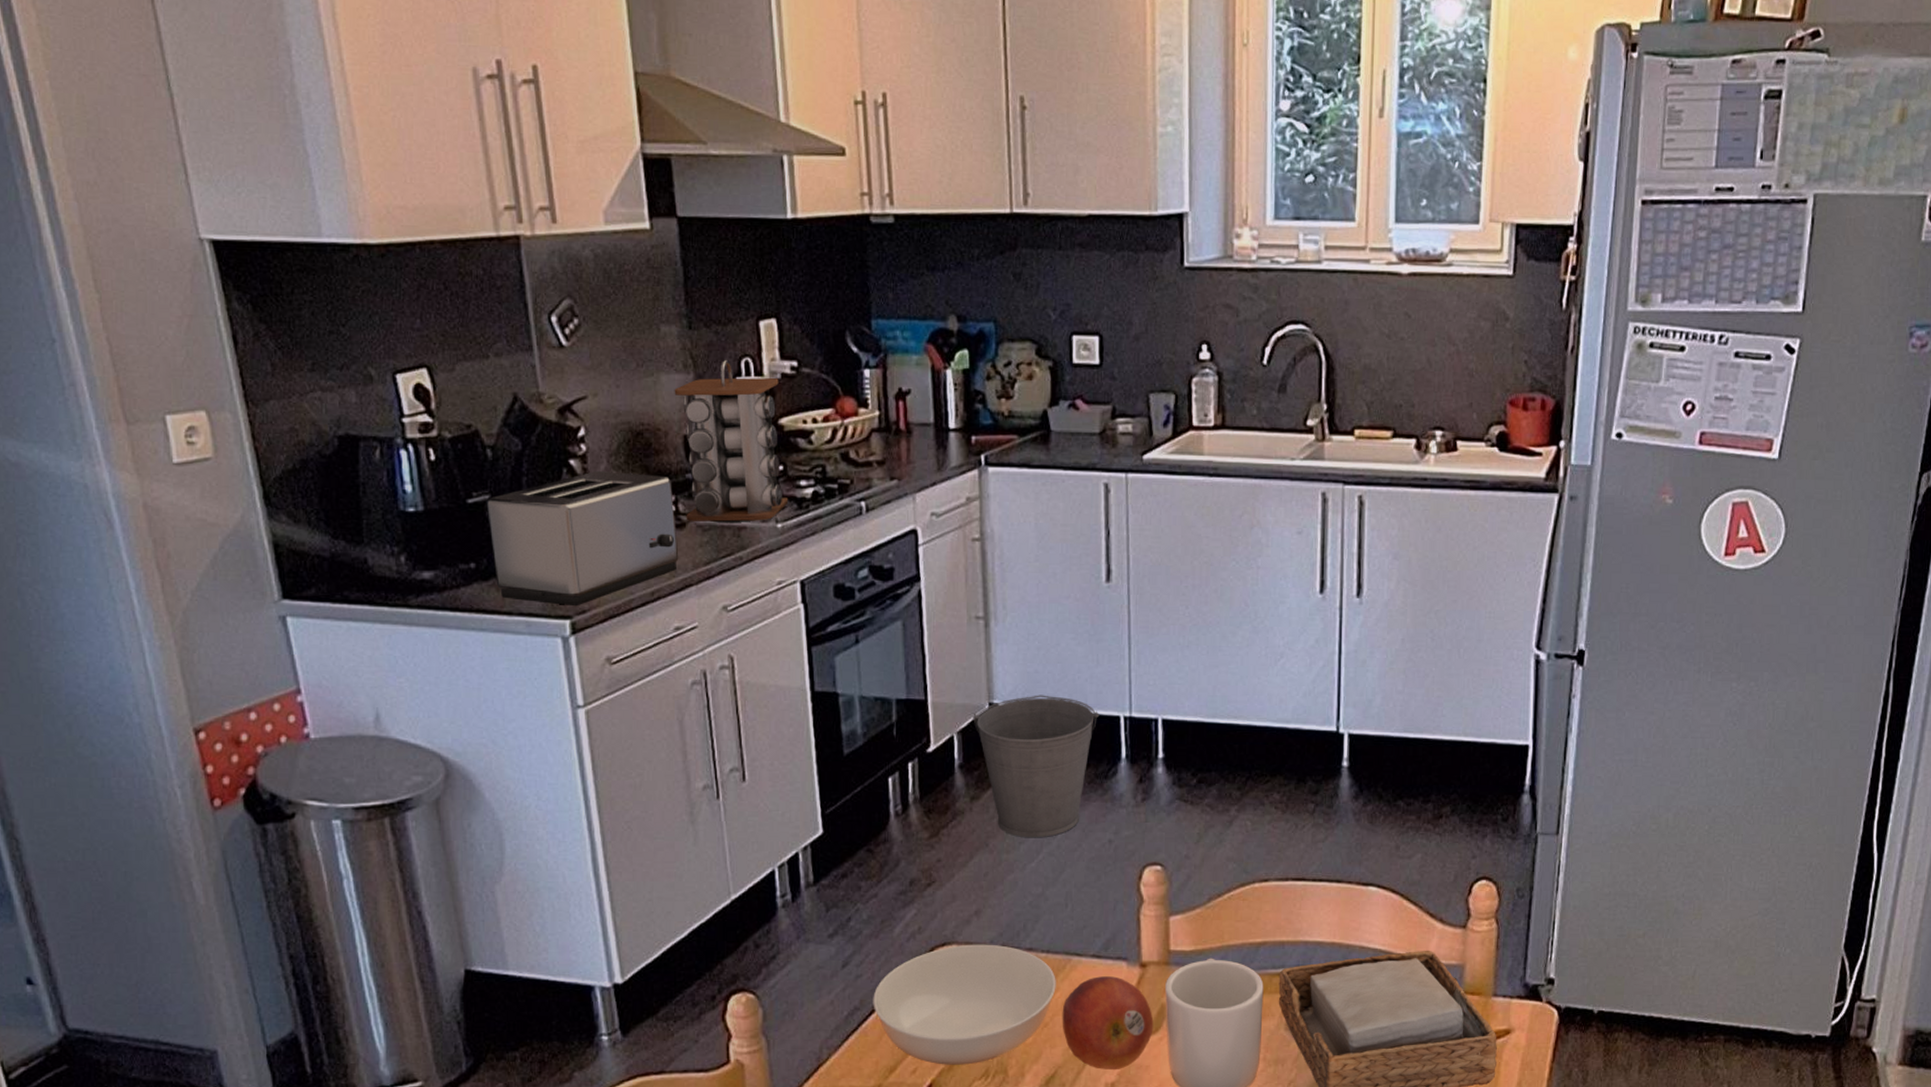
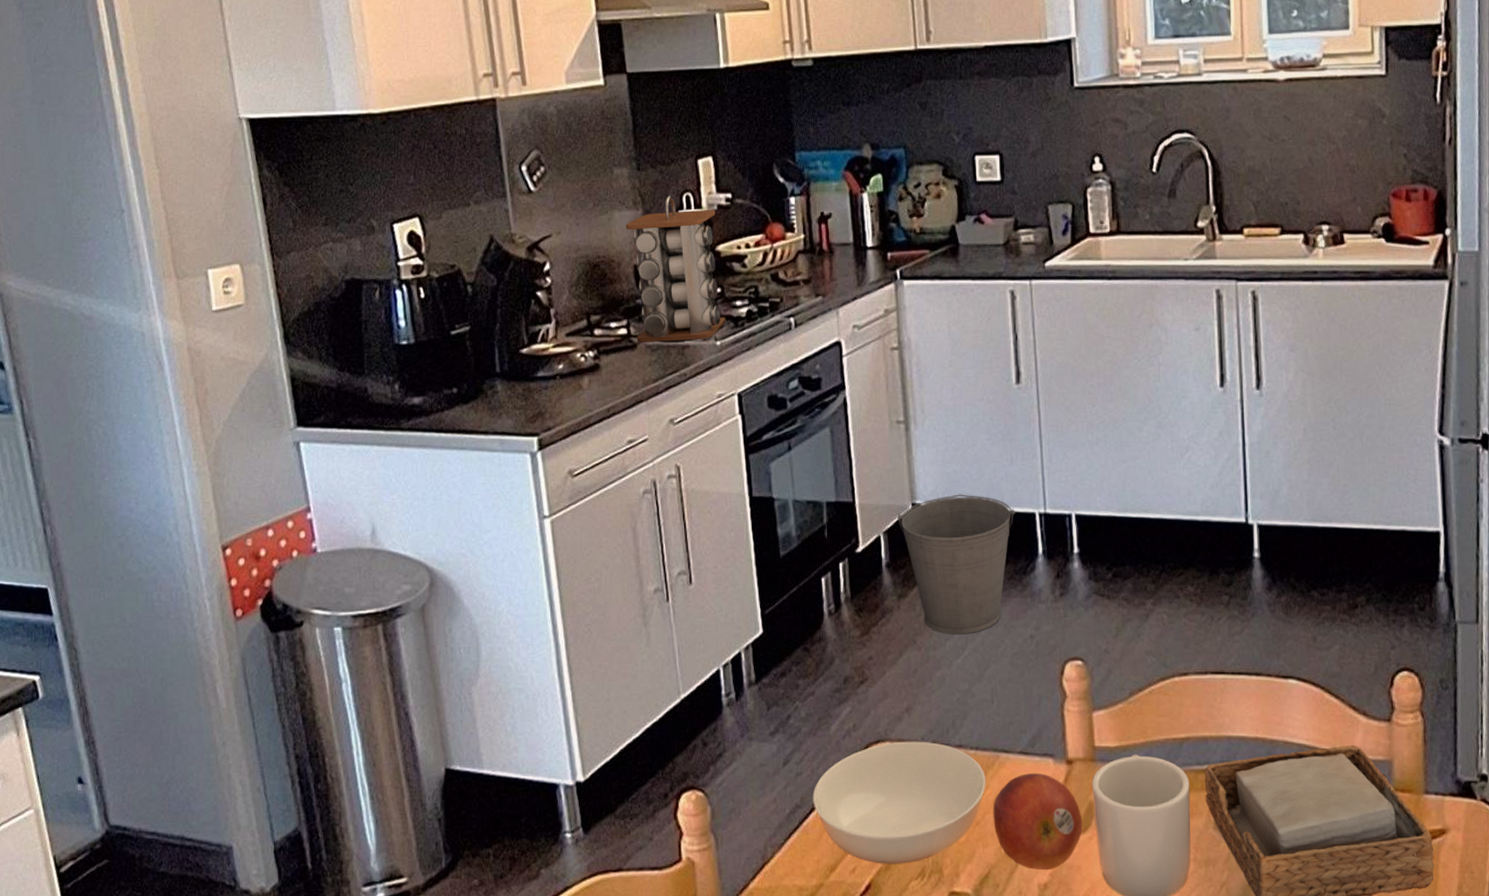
toaster: present [486,471,679,607] -> none [466,301,631,425]

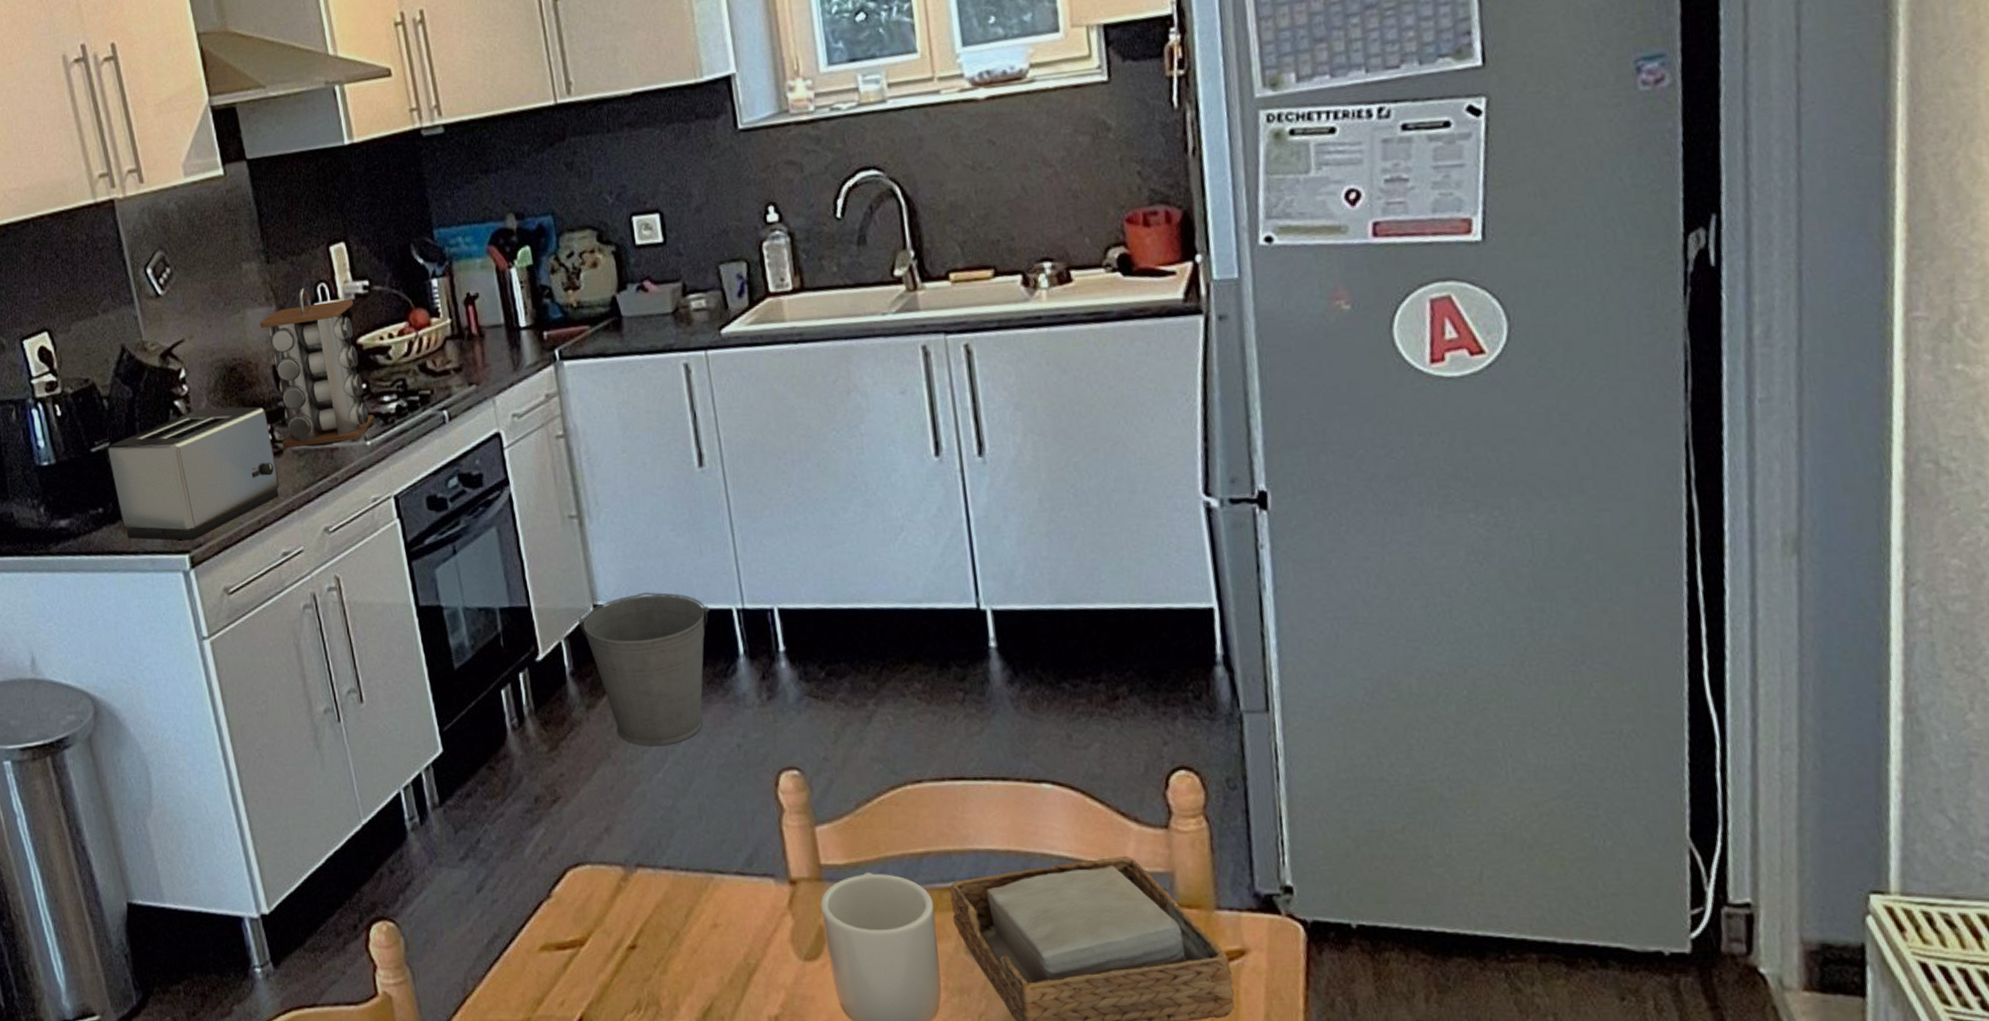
toaster: none [466,301,631,425] -> present [107,406,280,541]
bowl: present [813,741,986,864] -> none [511,863,701,997]
fruit: present [993,773,1083,871] -> none [710,895,814,1002]

